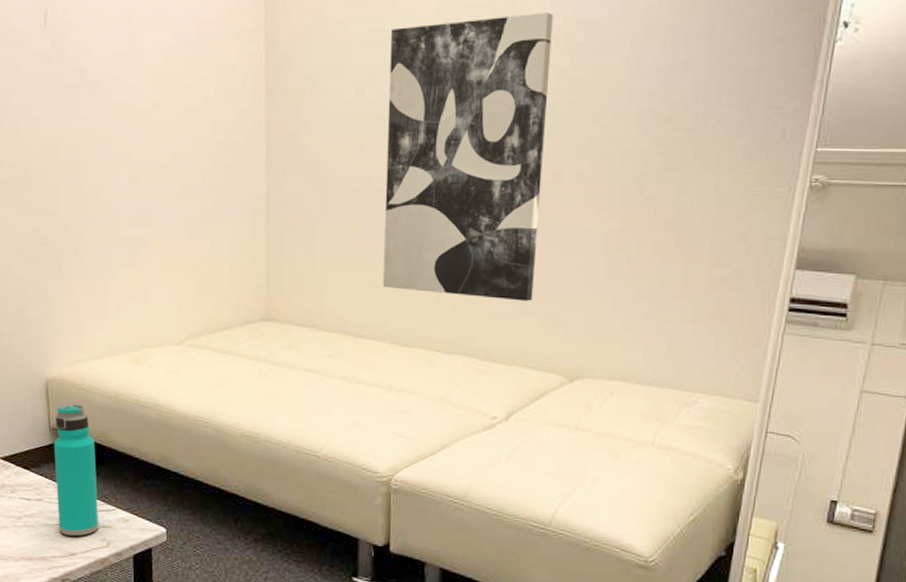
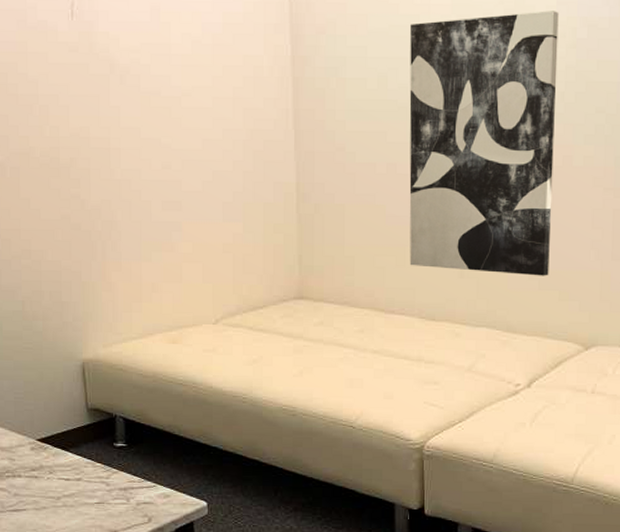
water bottle: present [54,404,99,536] -> none [92,384,140,514]

